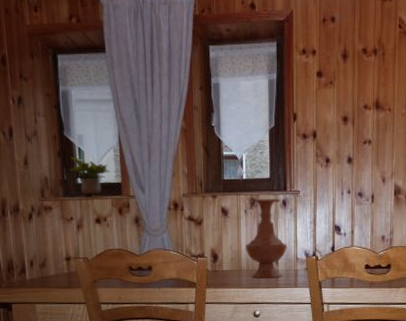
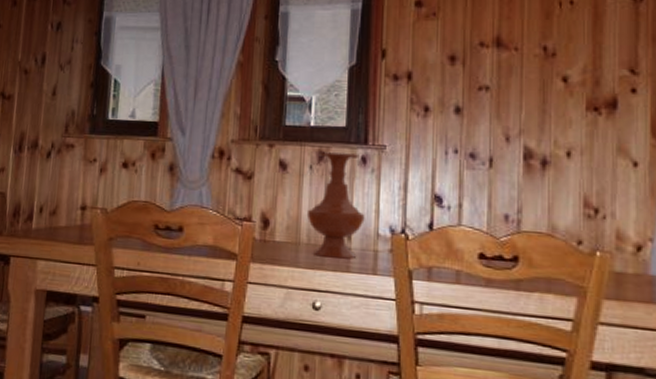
potted plant: present [69,157,110,196] -> none [100,89,147,136]

